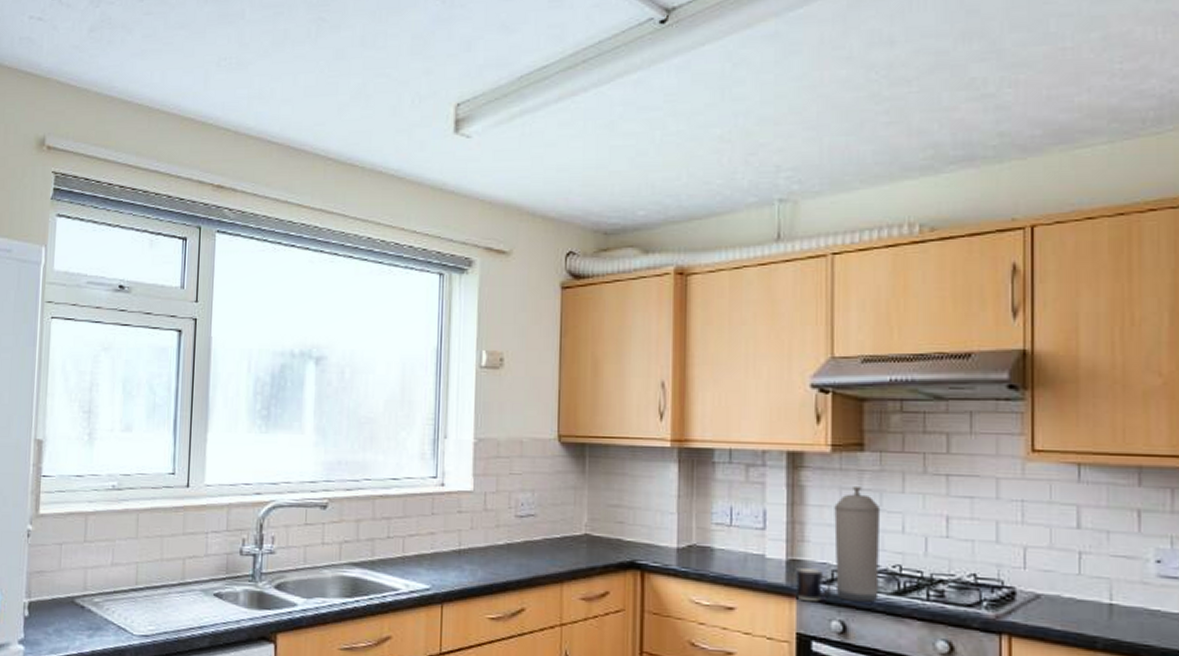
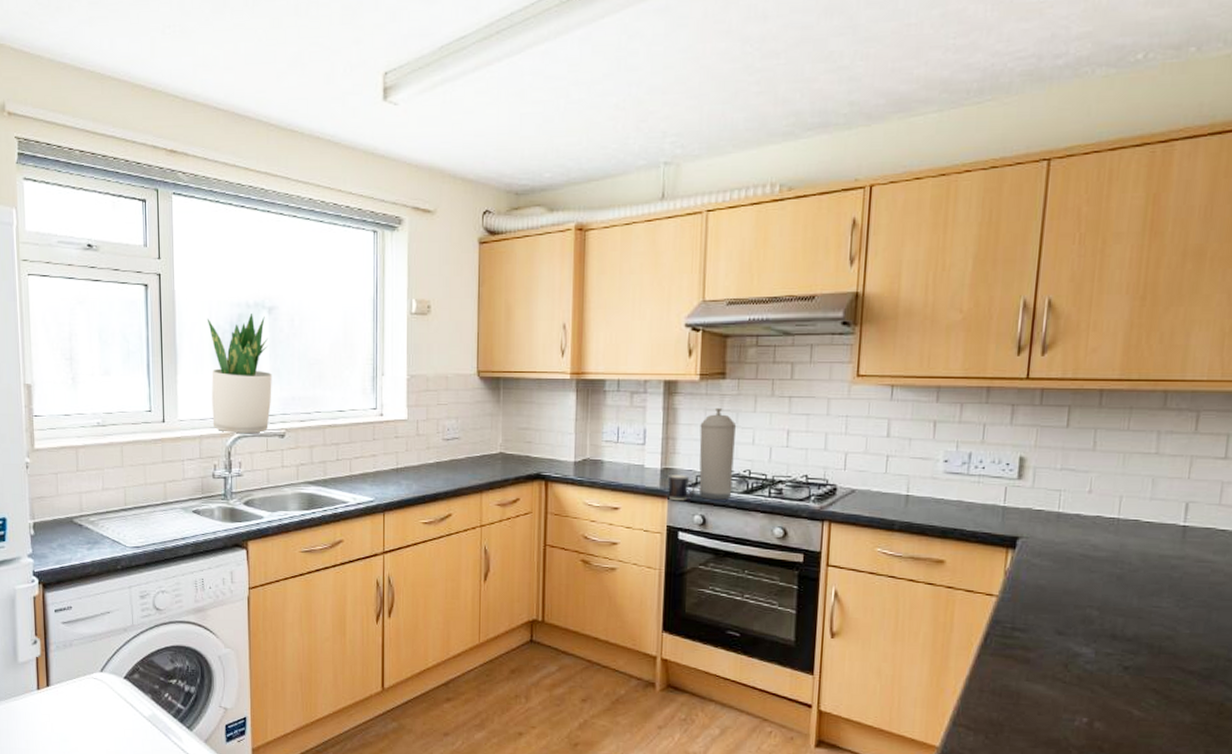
planter: none [244,364,316,504] -> present [206,314,272,434]

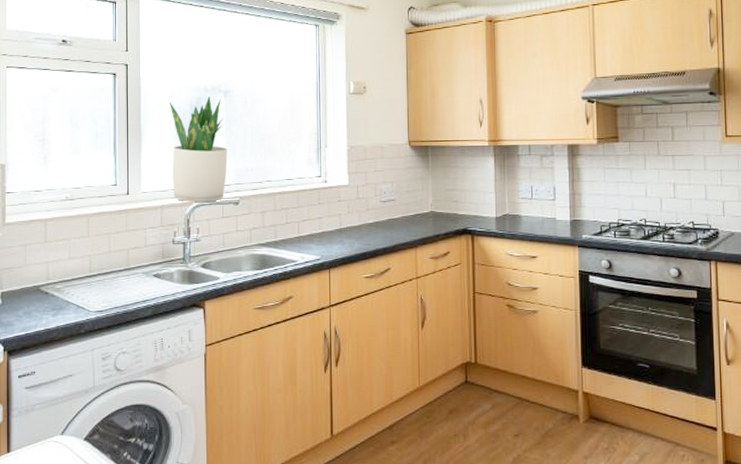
mug: present [667,475,696,501] -> none [576,225,601,249]
canister: present [699,408,737,501] -> none [600,167,632,247]

